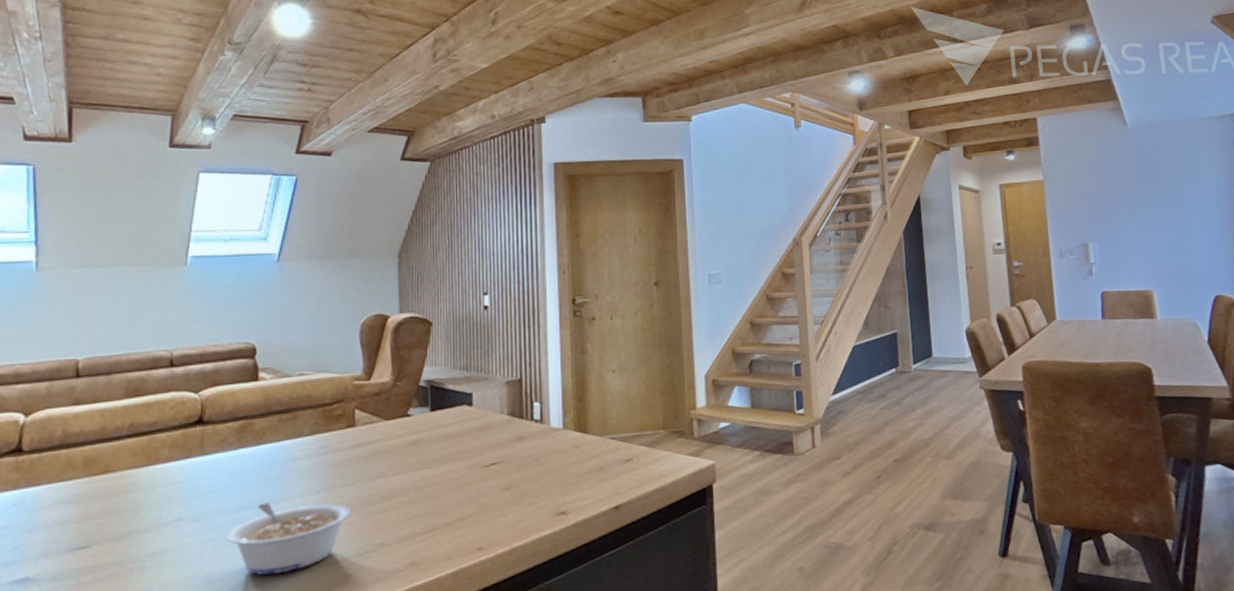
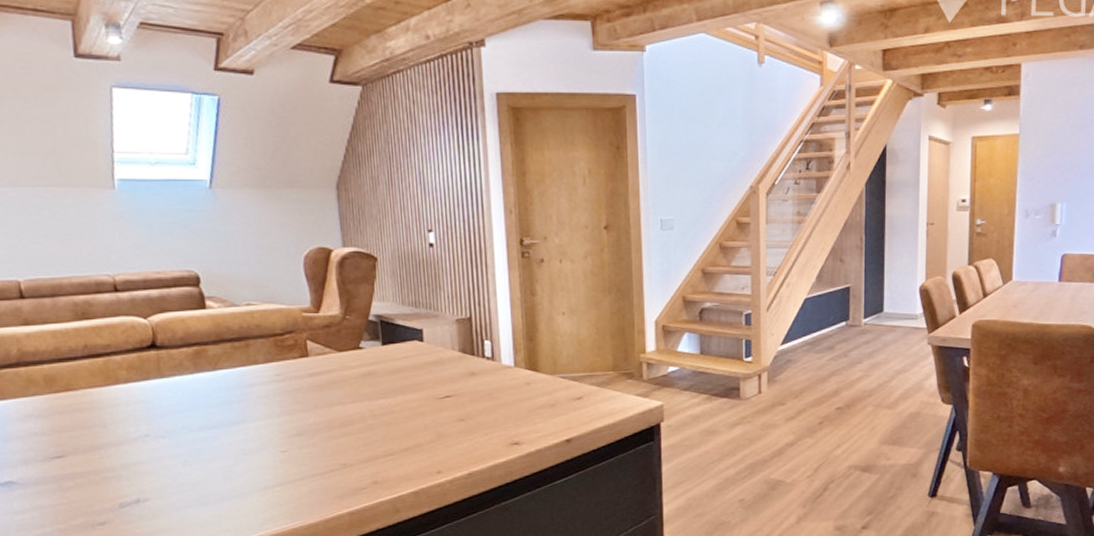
legume: present [227,502,351,576] -> none [195,423,313,488]

